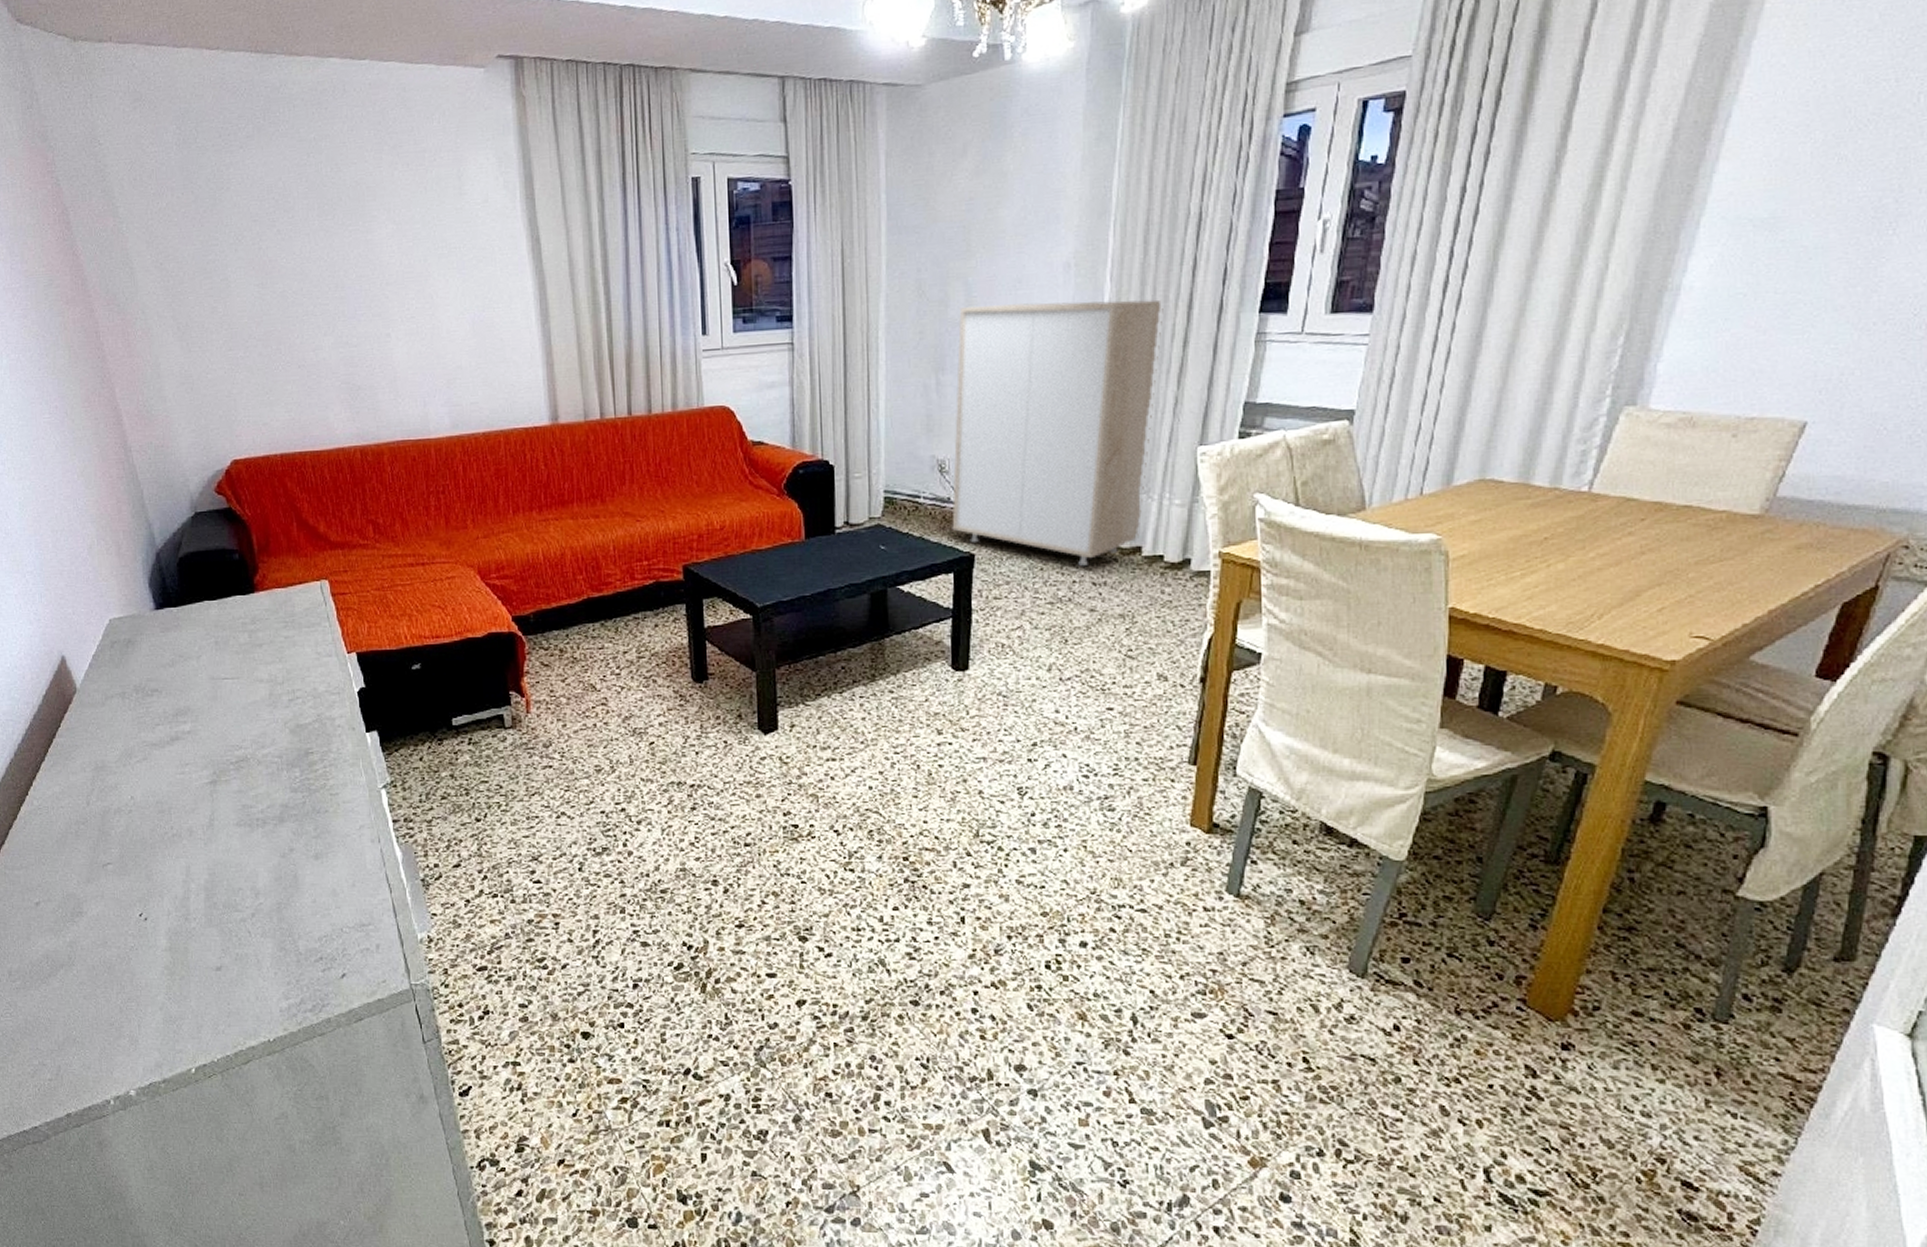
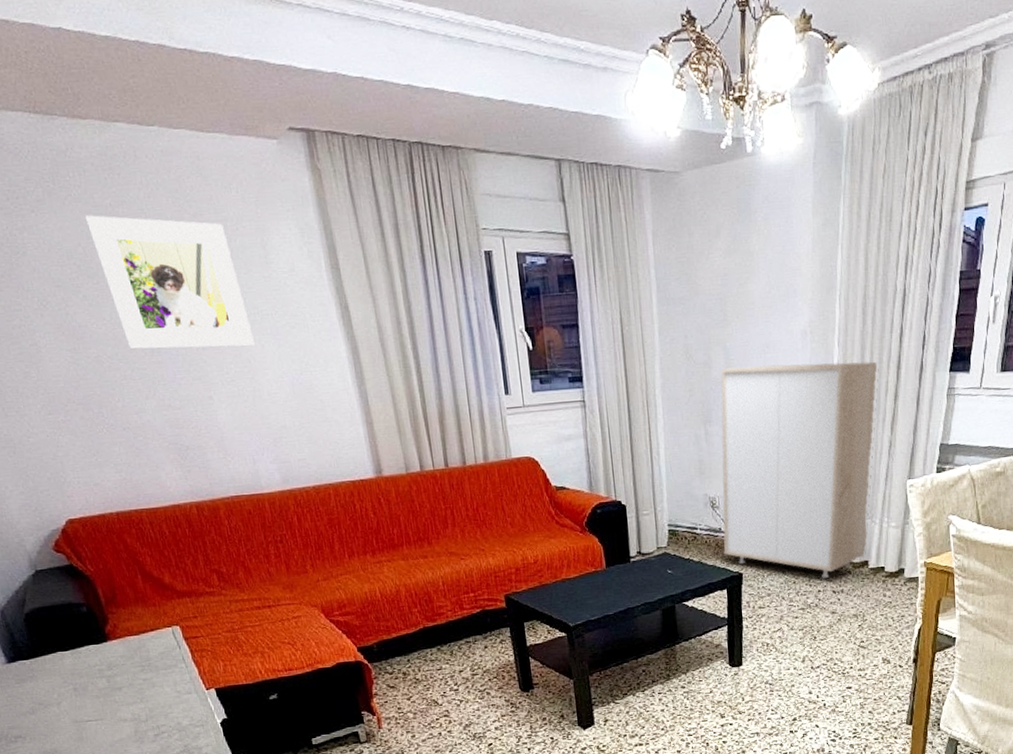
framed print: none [289,149,439,285] -> present [84,215,255,350]

